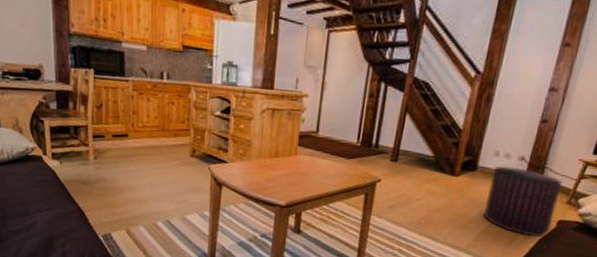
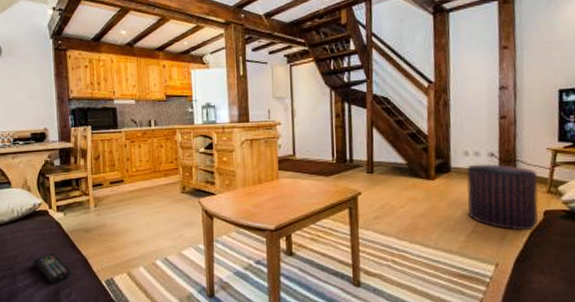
remote control: none [24,200,67,231] -> present [33,252,72,283]

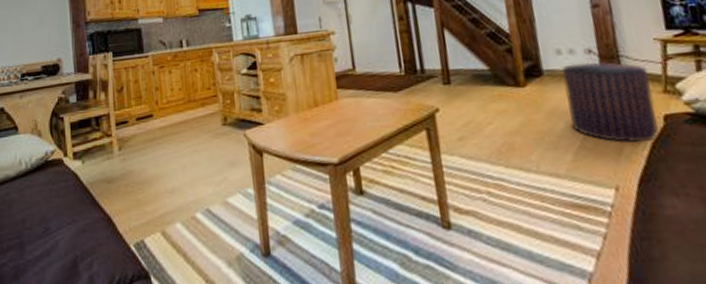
remote control: present [33,252,72,283] -> none [44,211,92,252]

